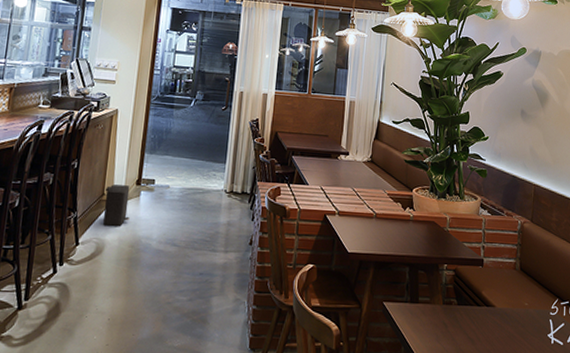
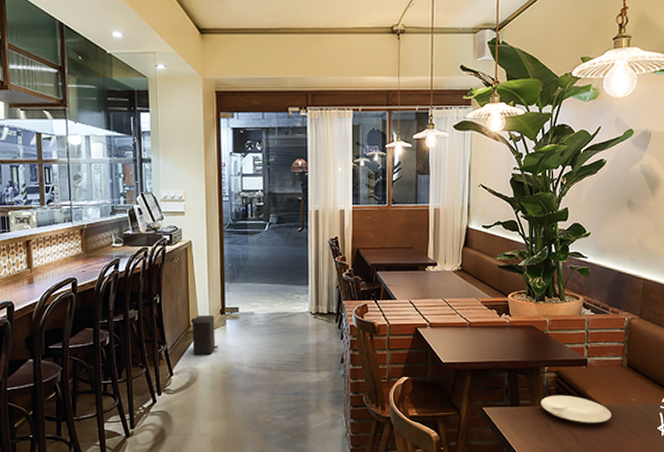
plate: none [439,294,505,327] -> present [540,395,612,424]

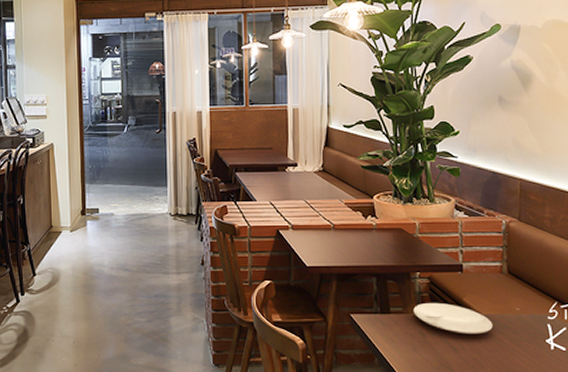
pedal bin: present [191,315,220,356] -> none [53,216,81,257]

